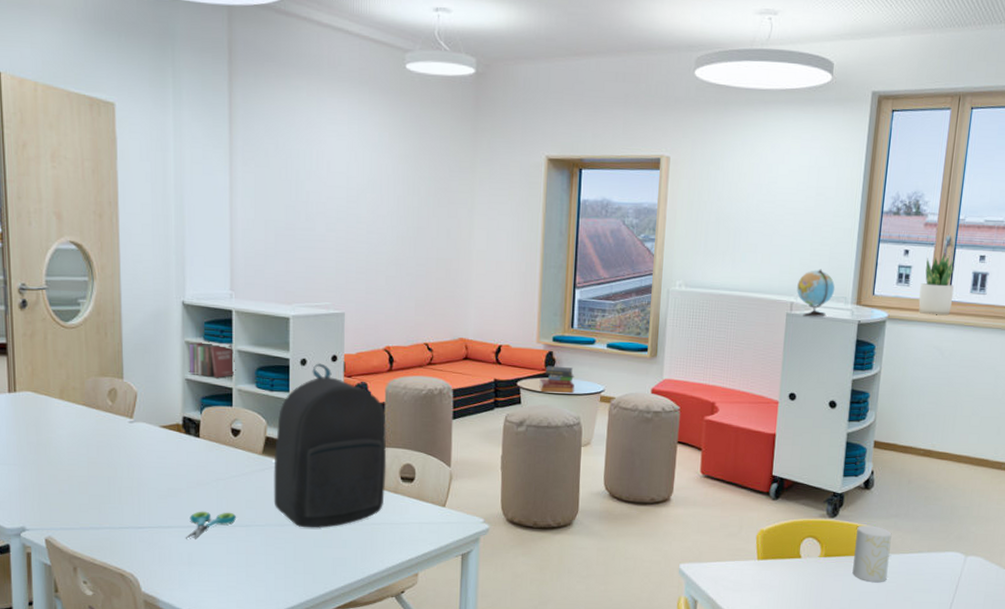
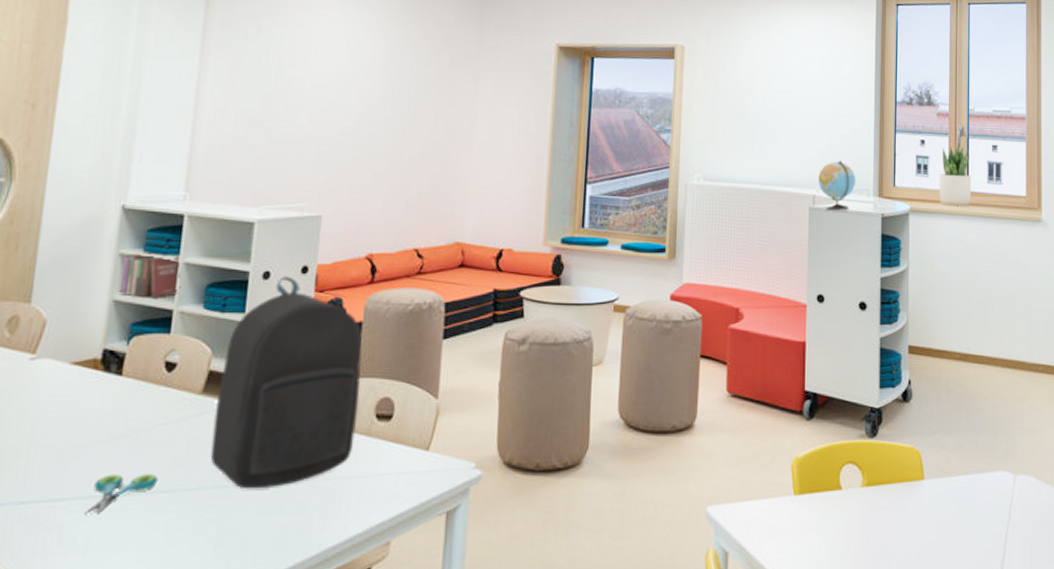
books: present [539,365,575,394] -> none [545,271,586,304]
cup: present [852,525,892,583] -> none [898,445,936,515]

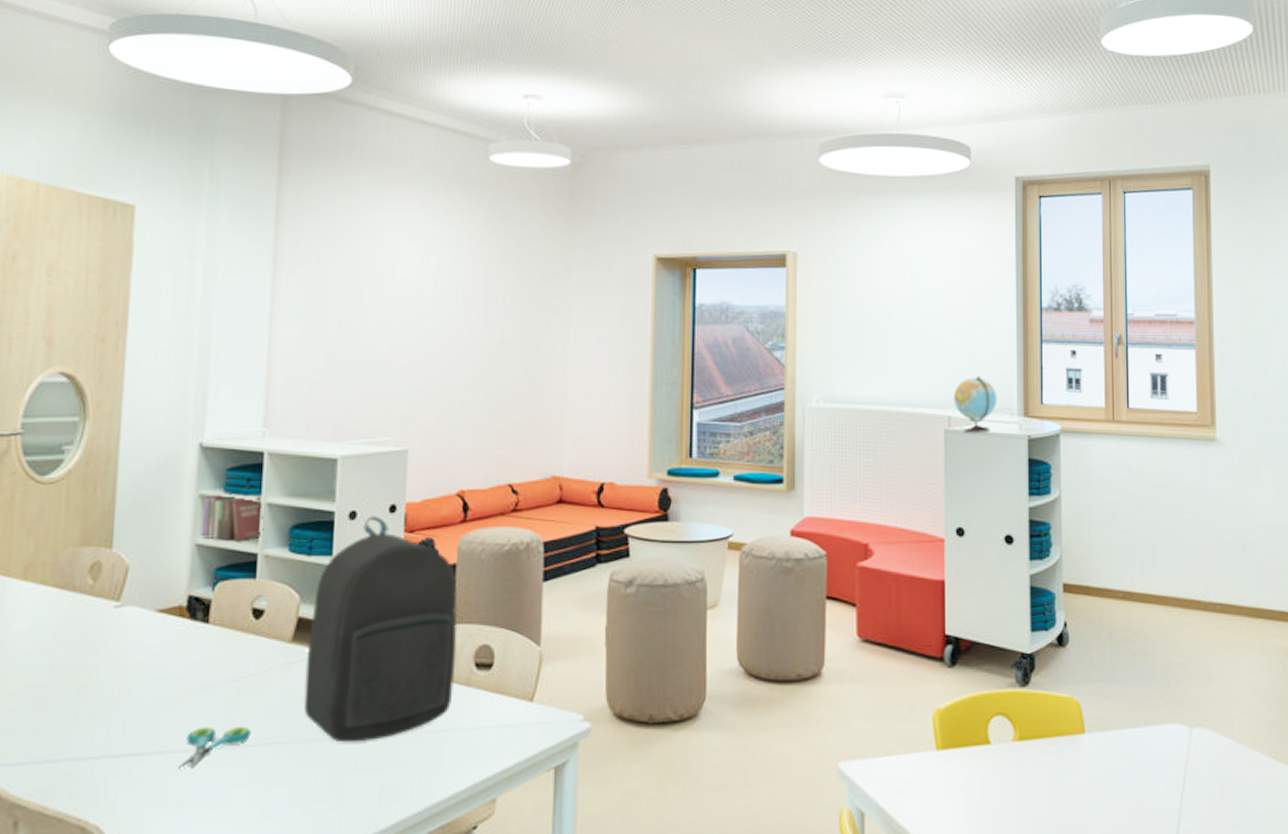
planter: present [939,144,972,207] -> none [1094,354,1133,426]

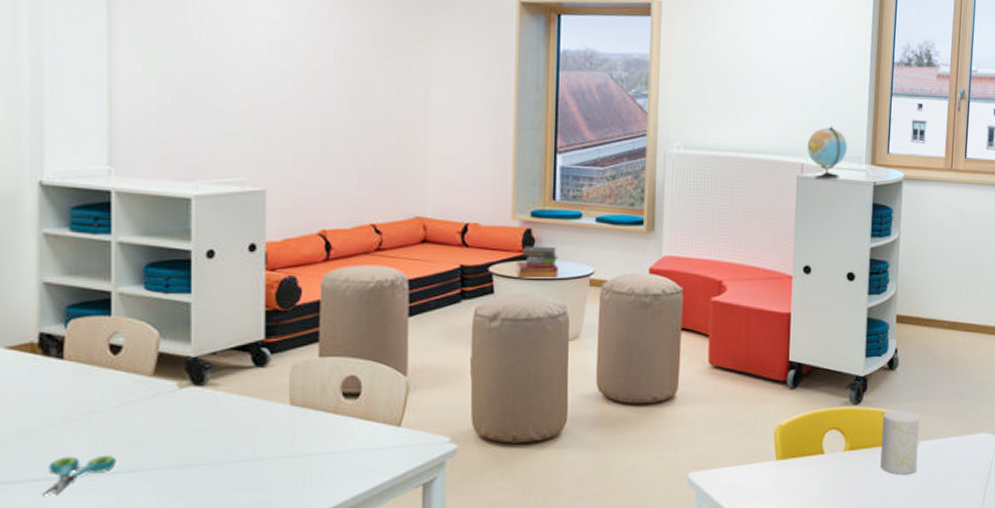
books: present [202,494,264,542] -> none [49,232,116,280]
backpack: present [303,516,458,743] -> none [169,255,324,468]
books: none [652,506,696,541] -> present [516,246,559,279]
cup: none [1055,694,1099,772] -> present [880,410,920,475]

